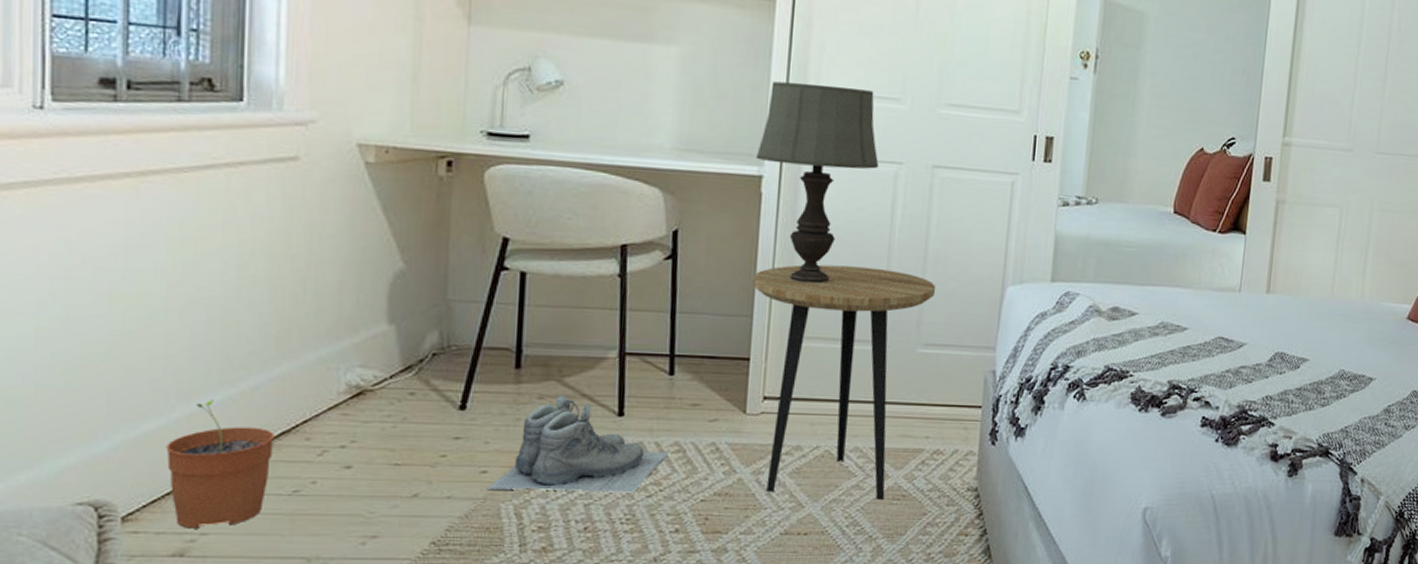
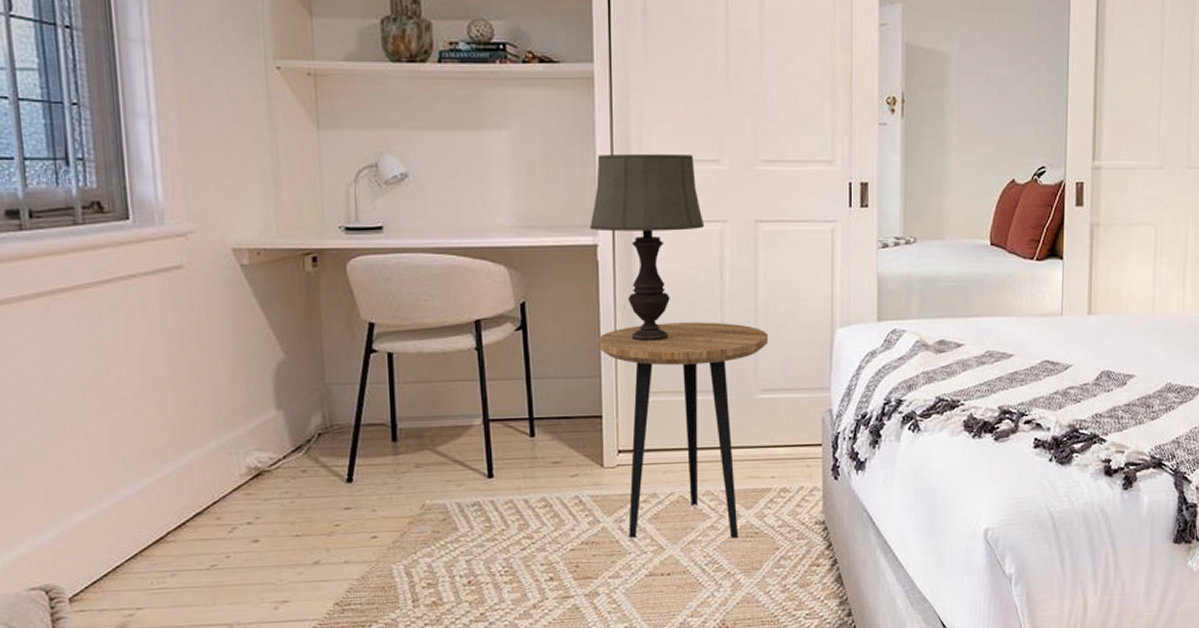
plant pot: present [166,400,275,529] -> none [98,489,190,605]
boots: present [486,395,670,493] -> none [378,462,538,554]

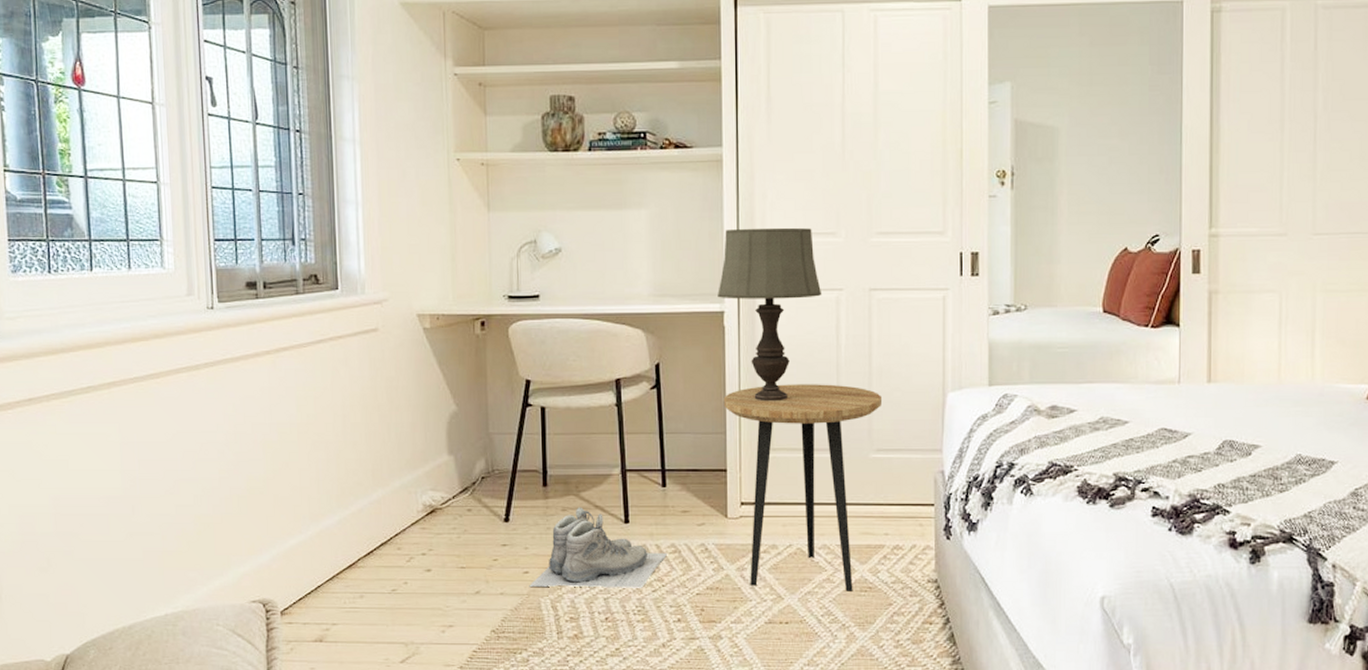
boots: none [378,462,538,554] -> present [529,507,668,588]

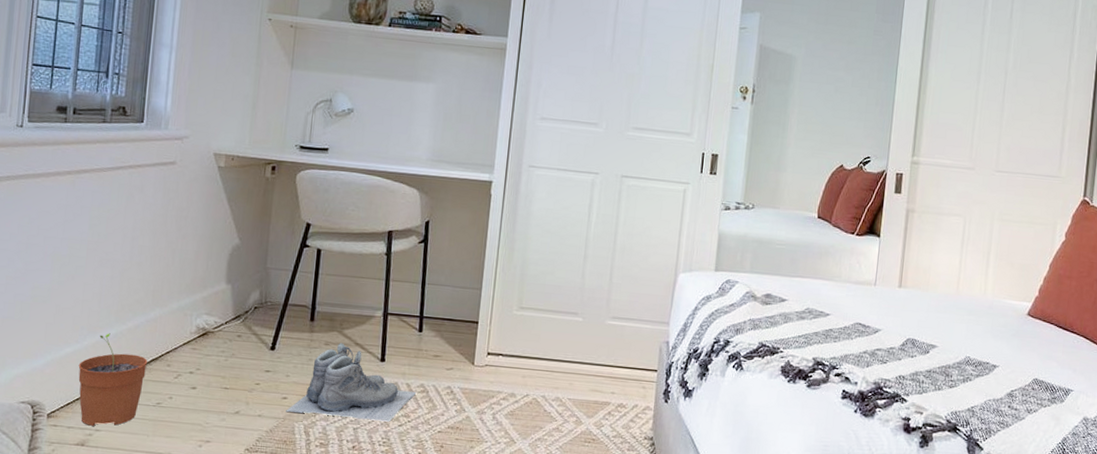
plant pot: none [305,520,377,620] -> present [78,333,148,426]
table lamp: present [718,227,822,402] -> none [488,110,580,266]
side table: present [723,384,881,591] -> none [482,250,622,442]

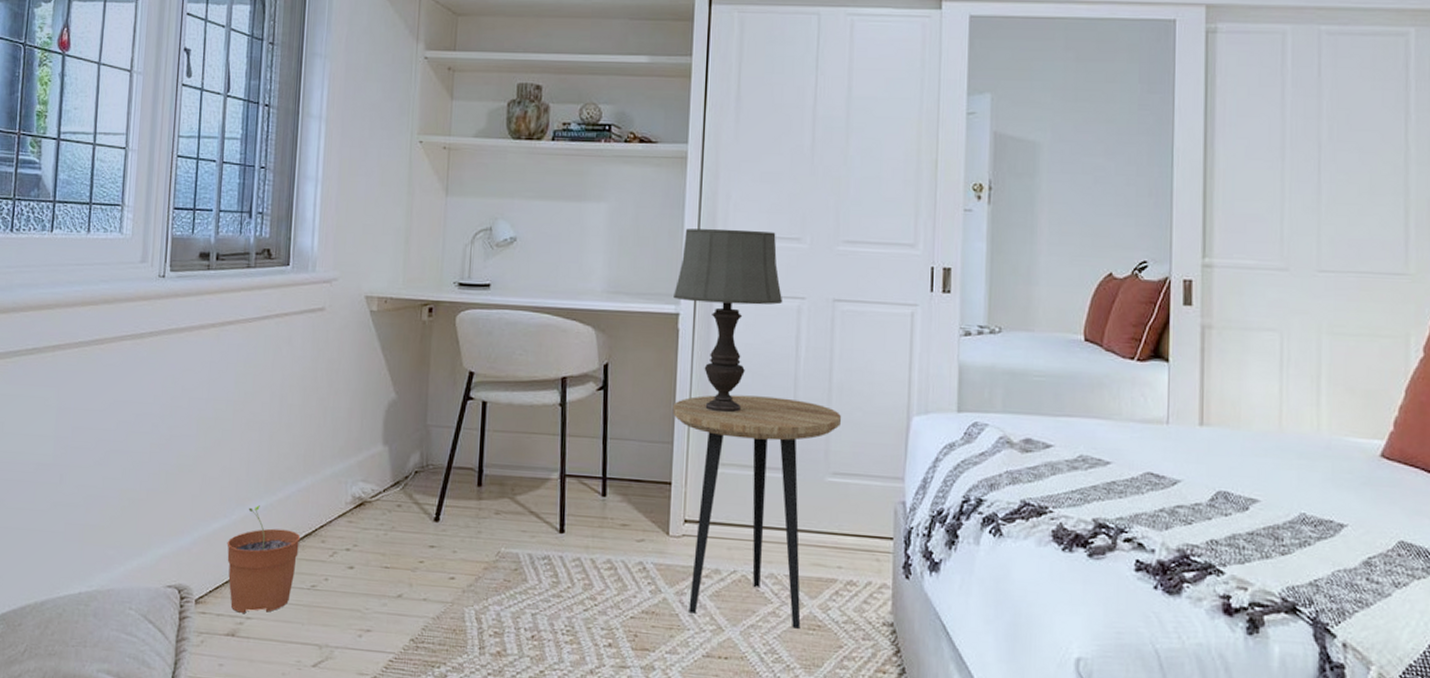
boots: present [286,343,417,422] -> none [454,511,603,606]
side table: none [482,250,622,442] -> present [672,395,841,629]
table lamp: none [488,110,580,266] -> present [673,228,783,413]

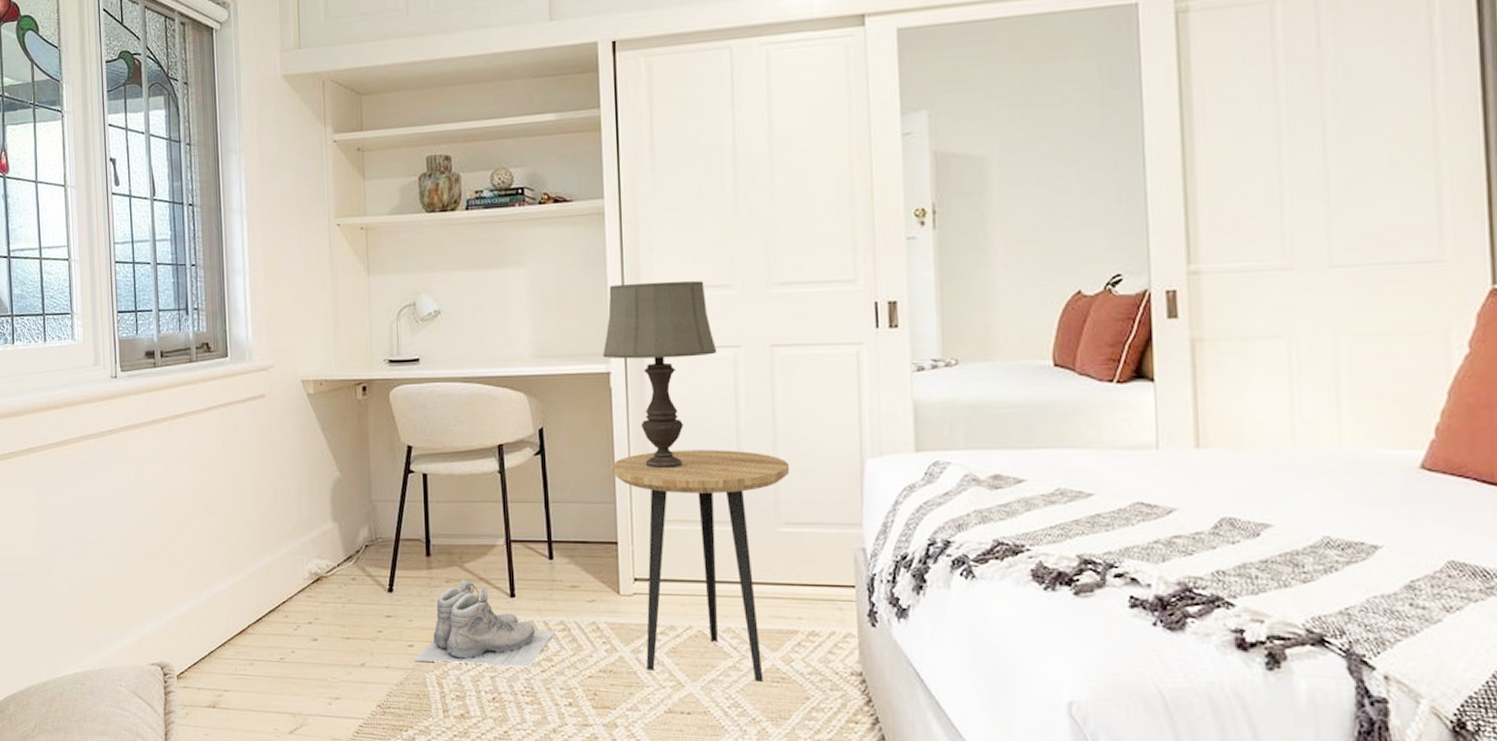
plant pot: present [227,505,301,613] -> none [199,585,266,686]
boots: none [454,511,603,606] -> present [414,579,557,668]

